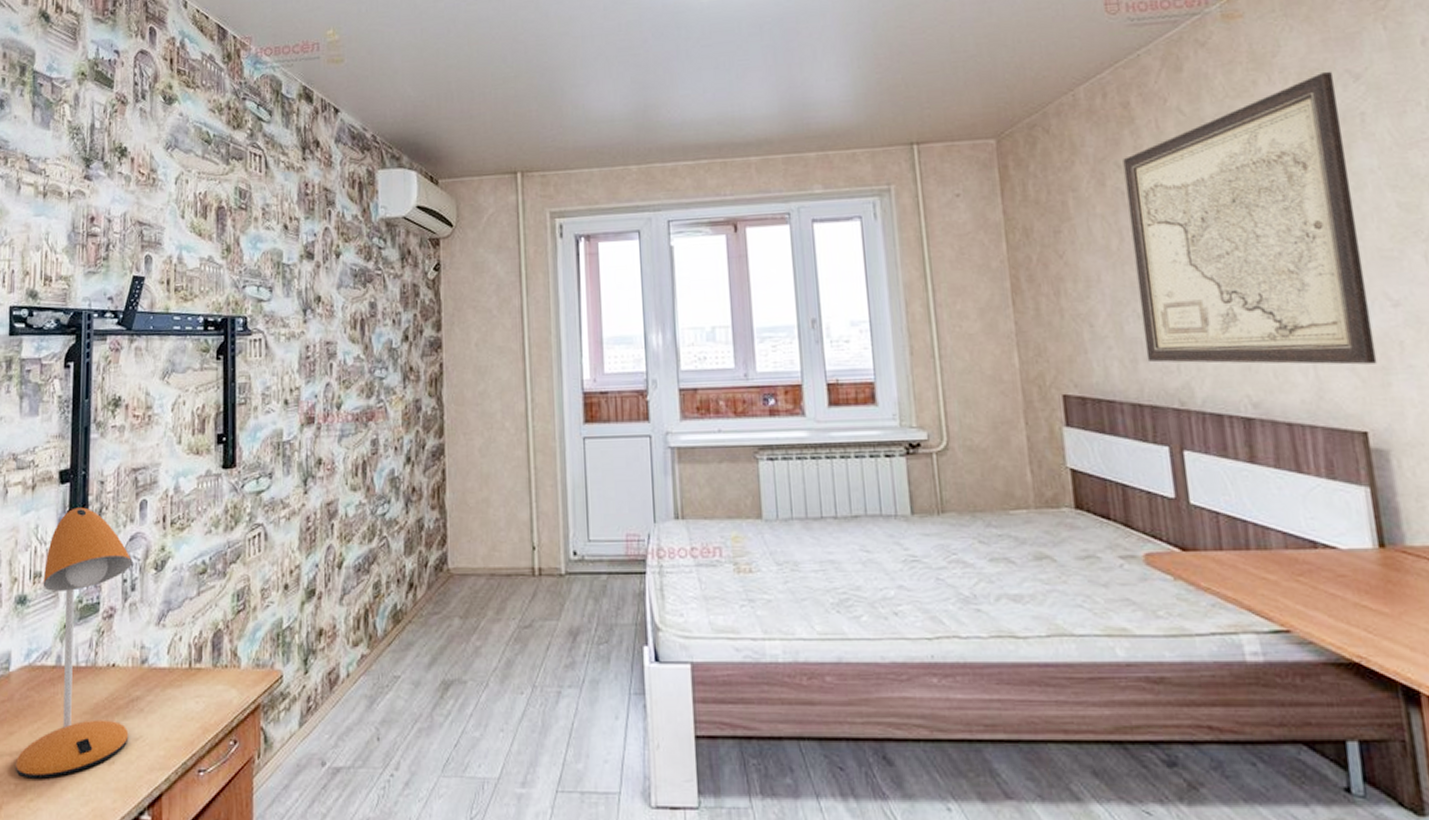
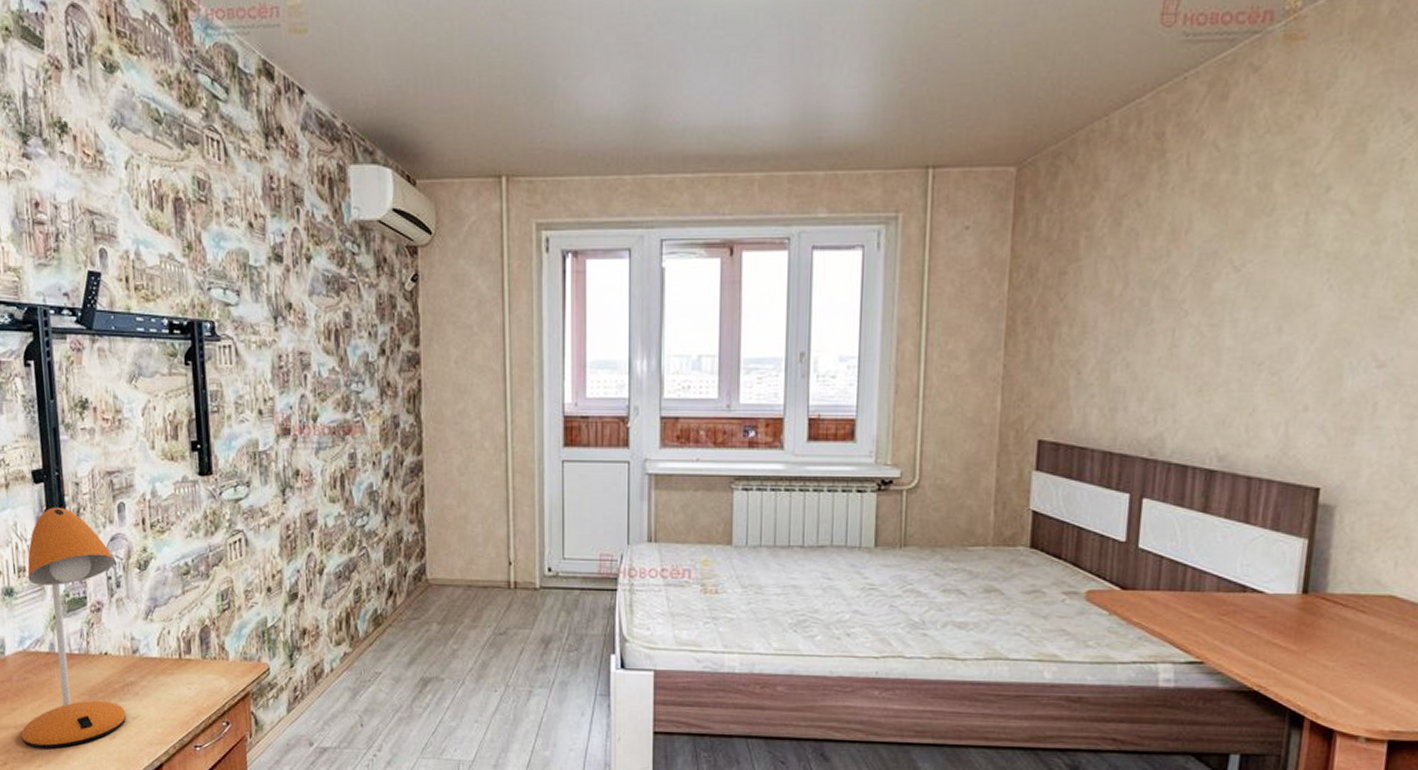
wall art: present [1123,71,1378,365] -> none [1126,109,1385,423]

